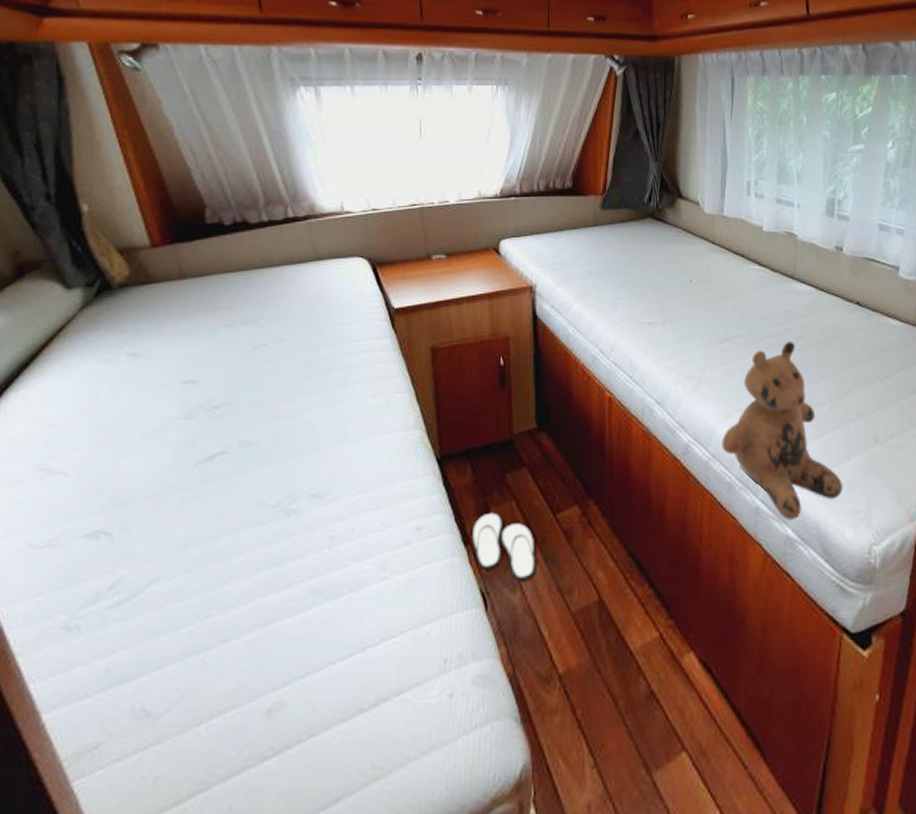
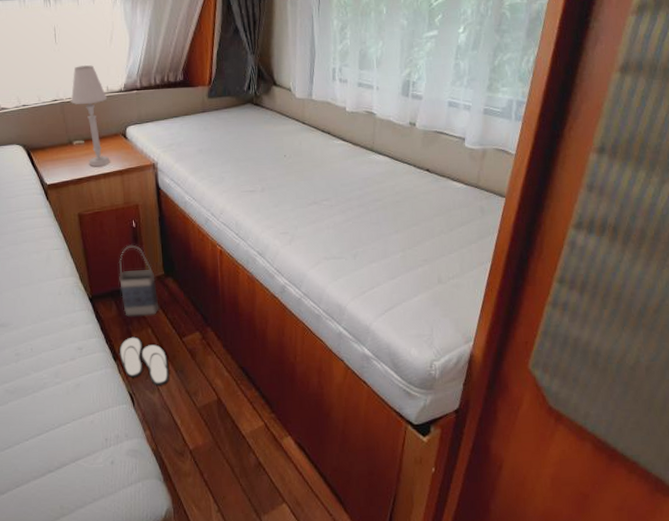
table lamp: none [433,165,479,289] -> present [71,65,110,167]
bag: none [478,388,528,484] -> present [118,244,159,316]
teddy bear: present [721,342,843,521] -> none [311,203,410,343]

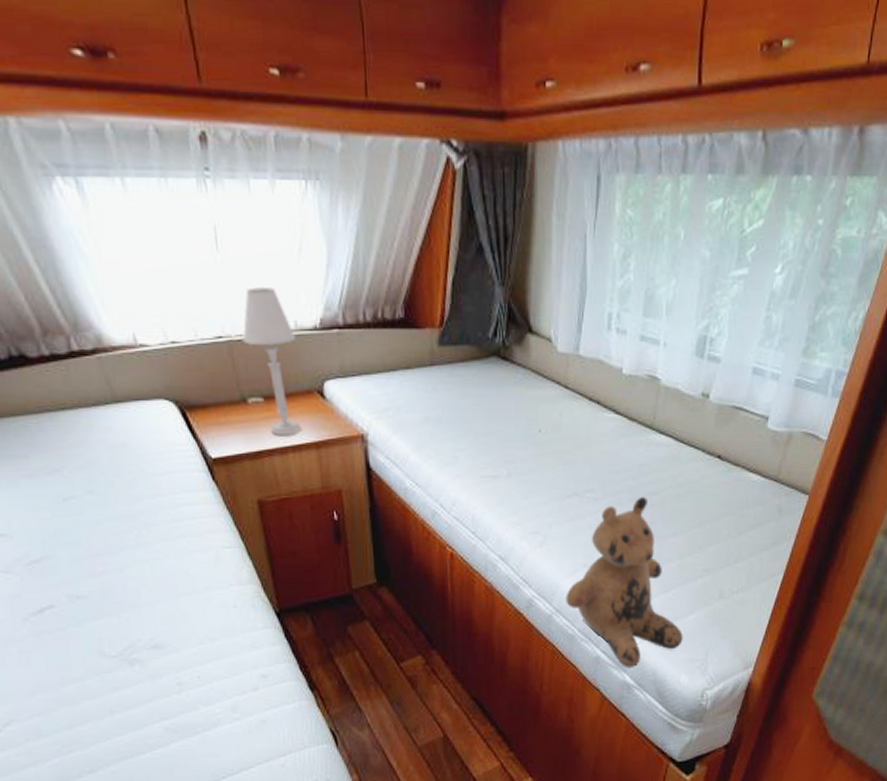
bag: present [118,244,159,316] -> none [314,543,370,636]
slippers: present [119,336,169,385] -> none [316,661,382,721]
teddy bear: none [311,203,410,343] -> present [565,497,683,669]

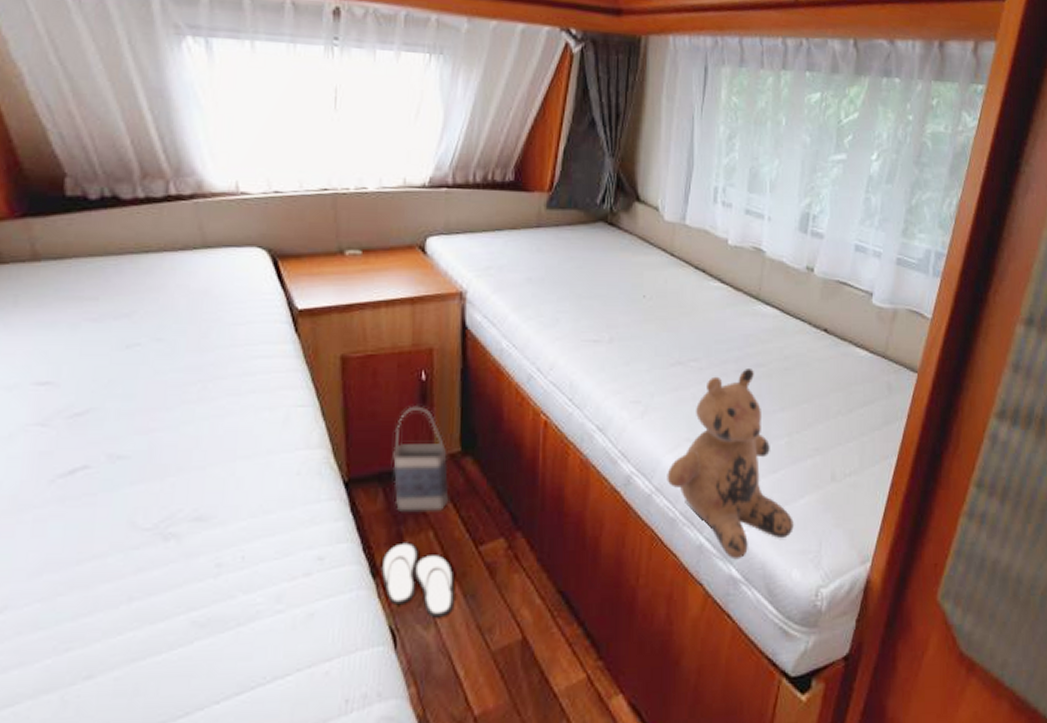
table lamp: present [242,287,302,437] -> none [348,145,404,291]
bag: none [314,543,370,636] -> present [393,406,449,512]
slippers: none [316,661,382,721] -> present [380,542,455,617]

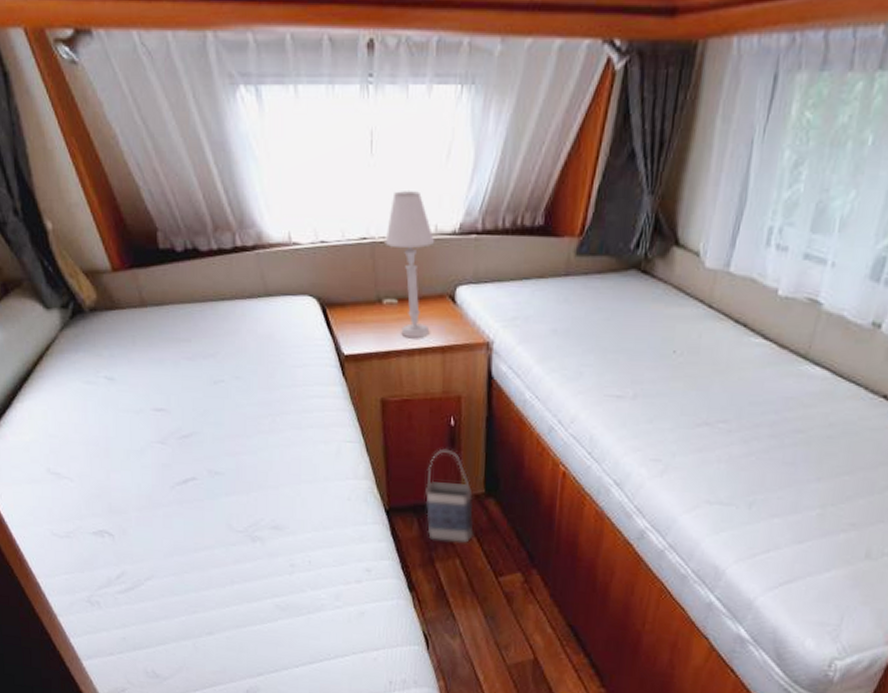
table lamp: none [348,145,404,291] -> present [385,191,435,339]
slippers: present [380,542,455,617] -> none [416,565,477,631]
teddy bear: present [667,369,794,560] -> none [681,434,815,622]

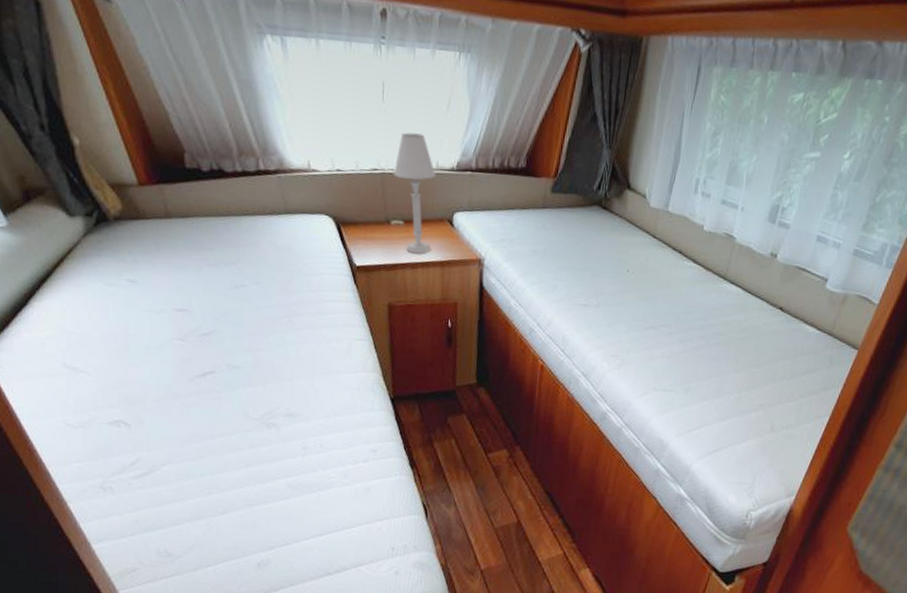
bag: present [426,448,474,543] -> none [426,346,467,425]

